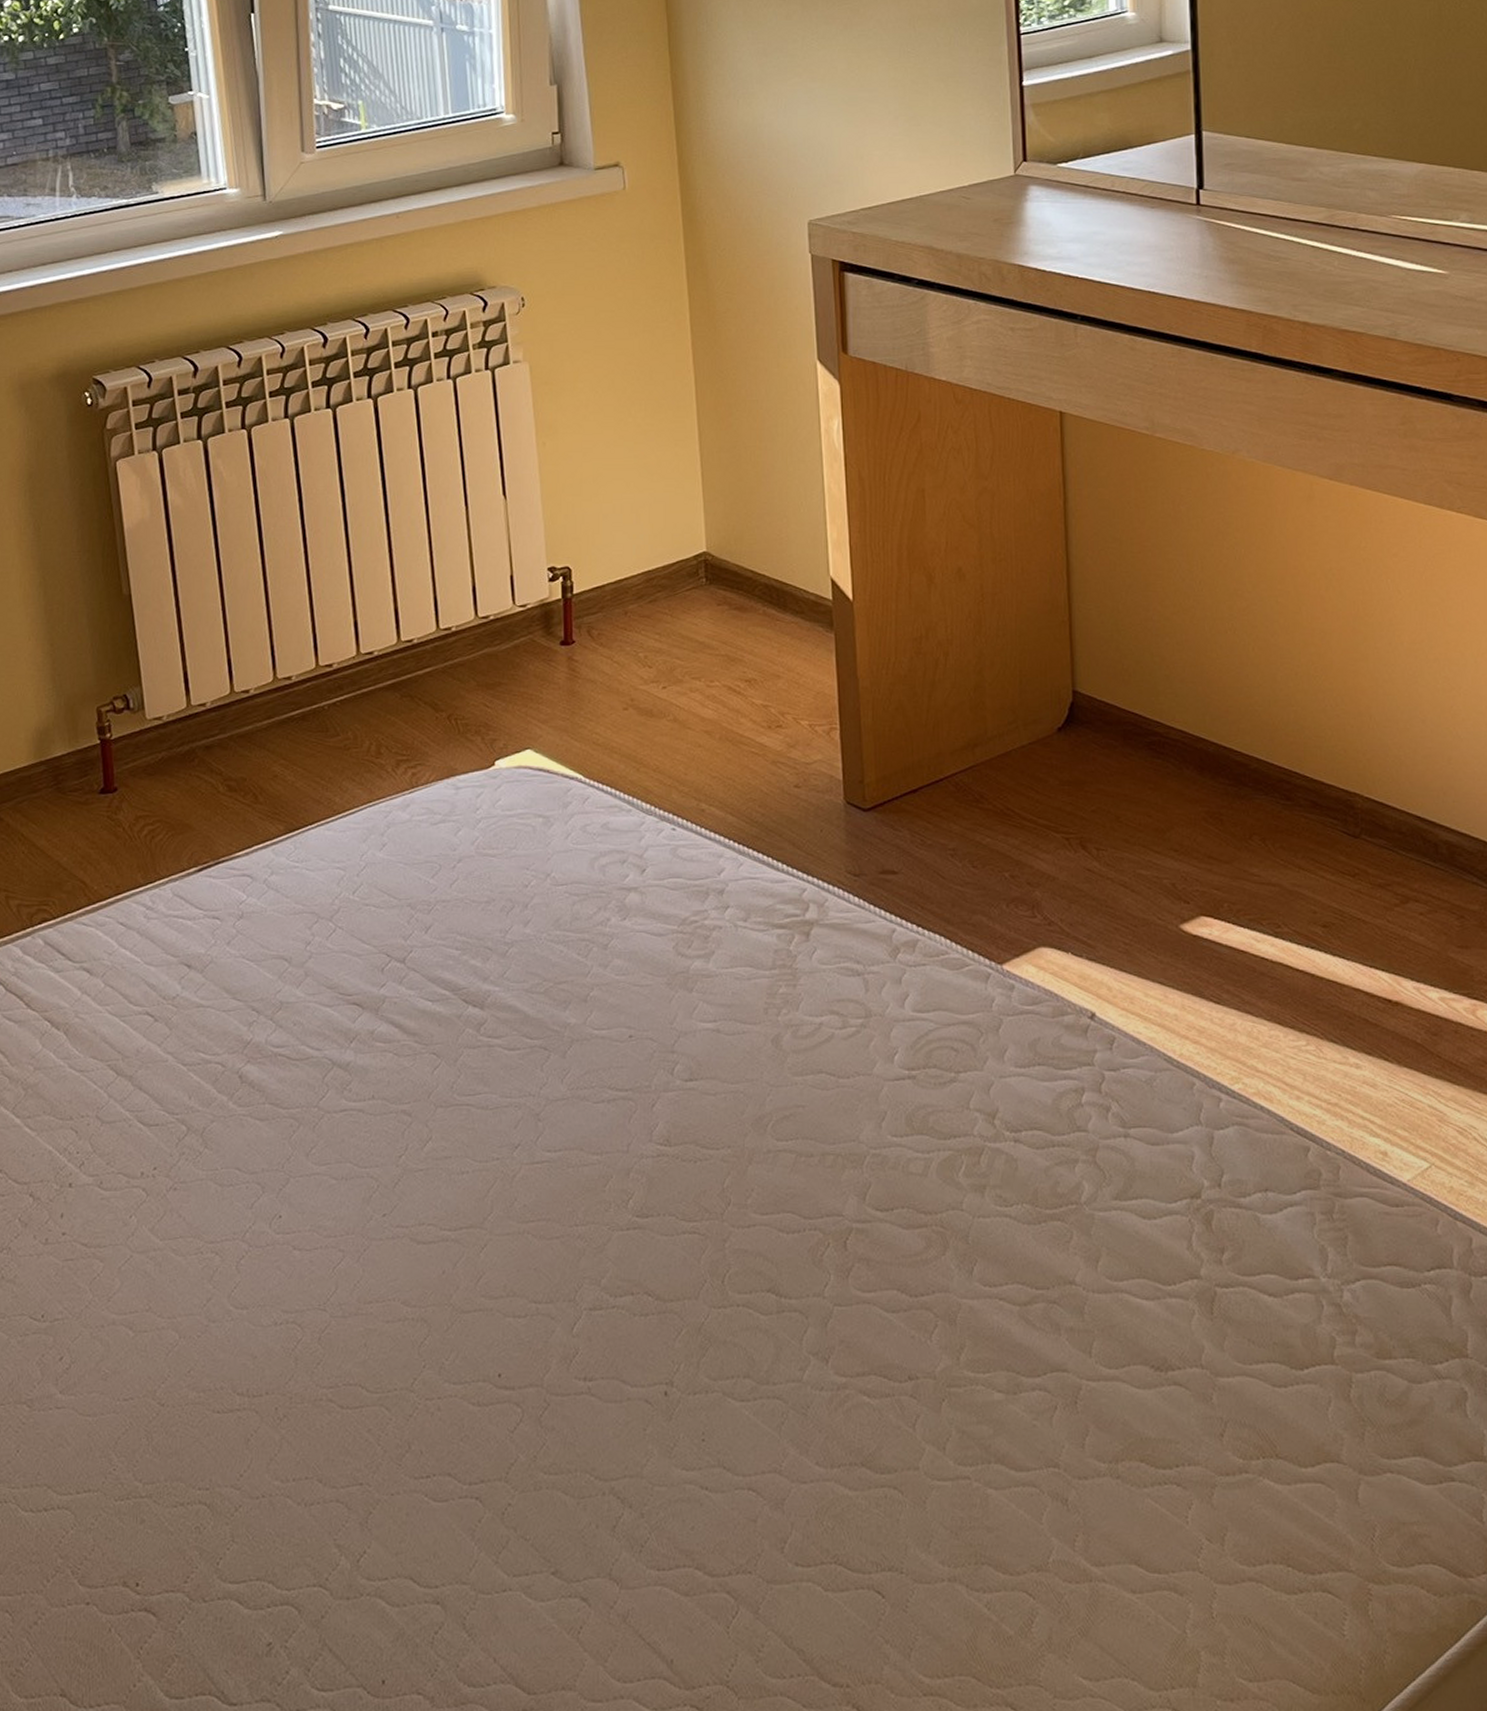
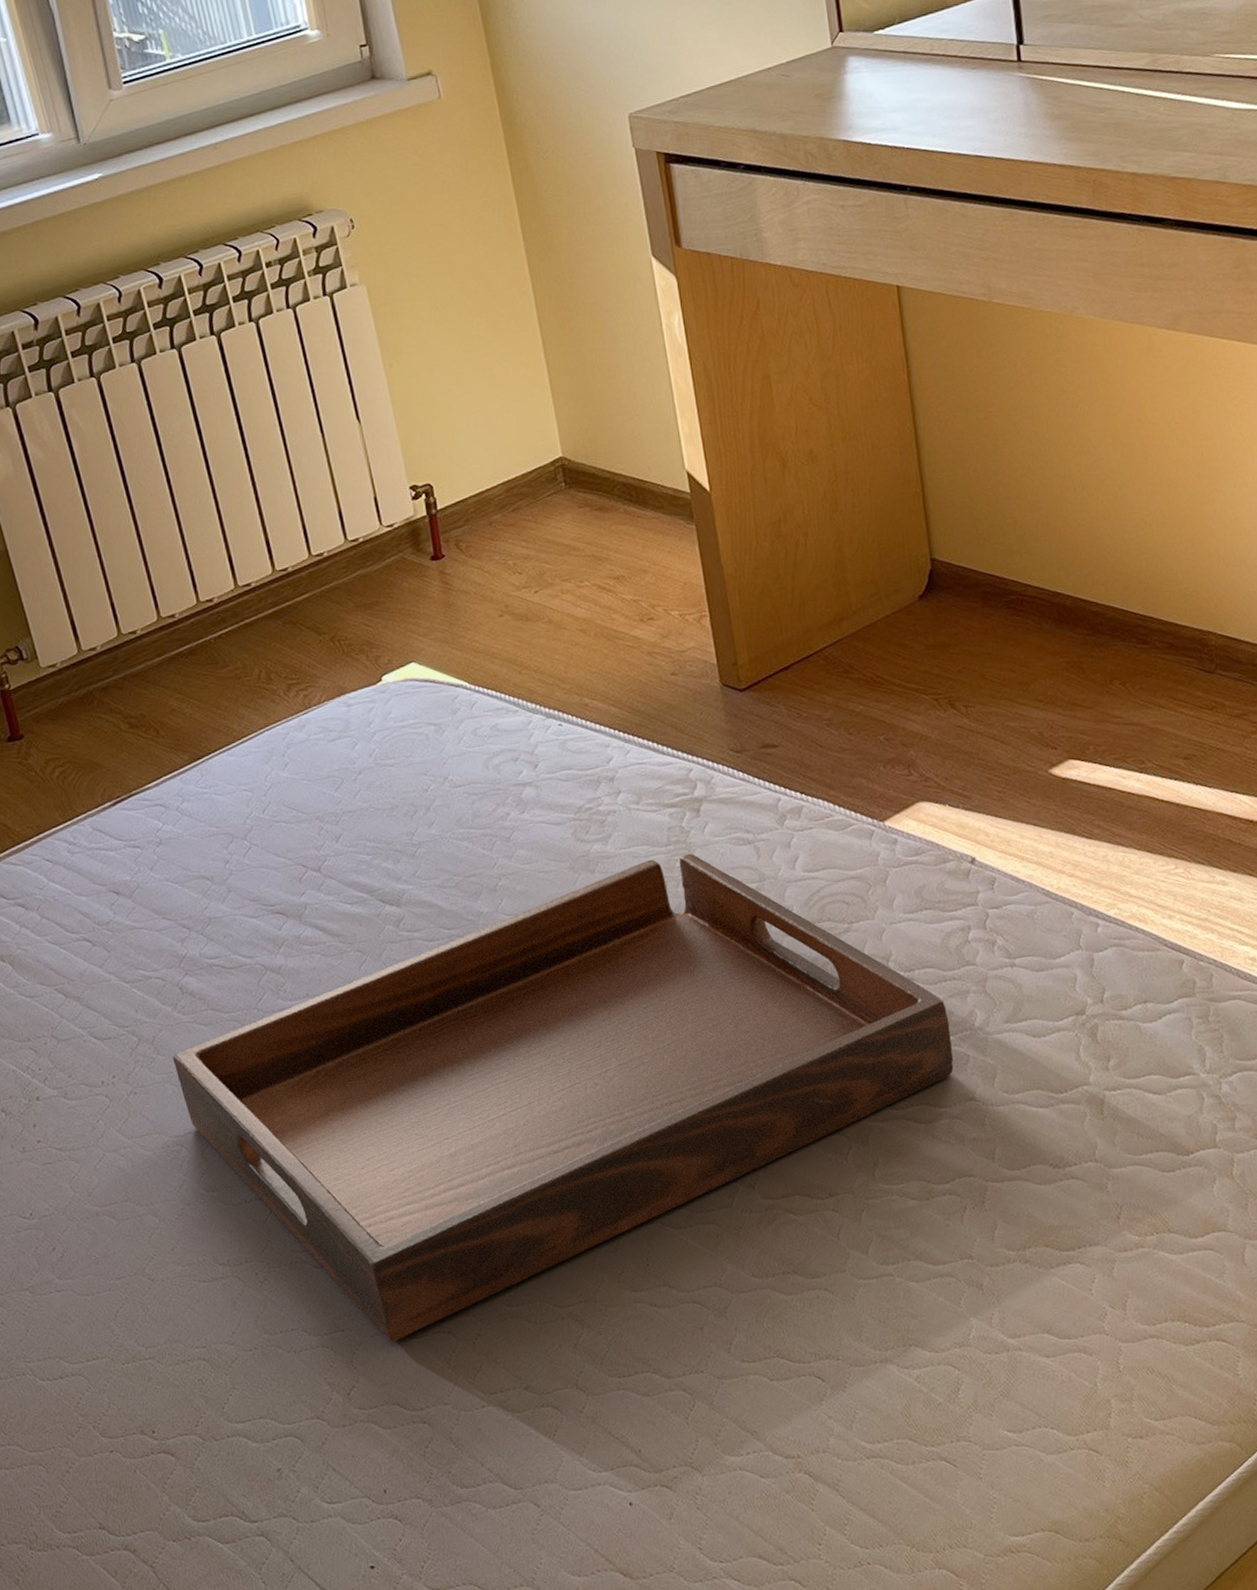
serving tray: none [220,981,1056,1504] -> present [172,854,954,1343]

